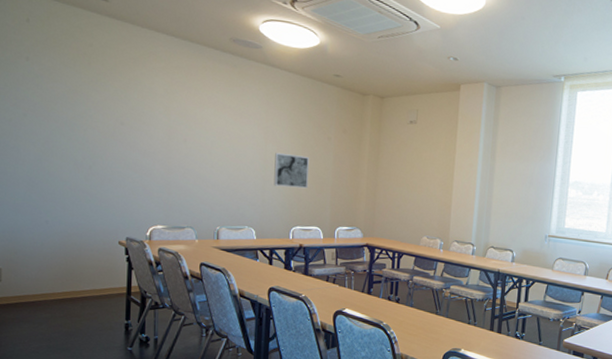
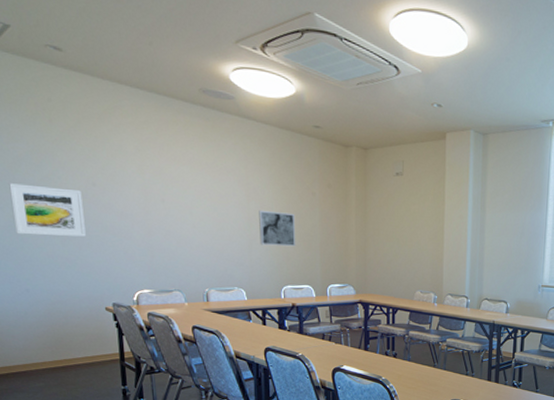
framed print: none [43,120,110,172] -> present [9,183,86,237]

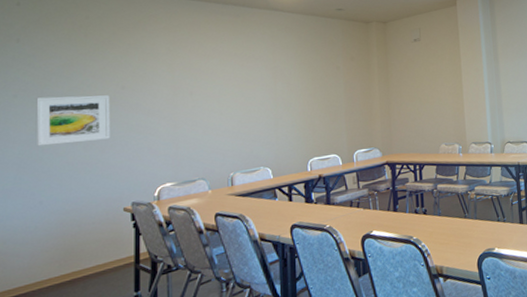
wall art: present [259,210,296,247] -> none [285,88,322,122]

